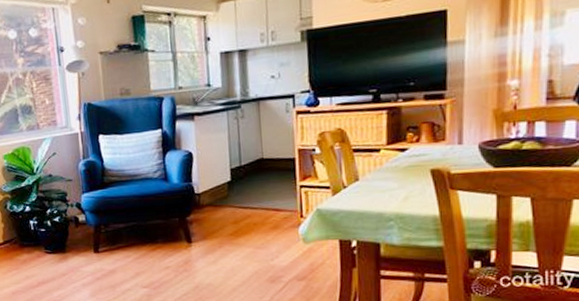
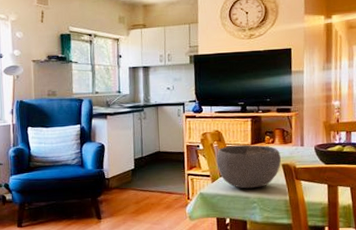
bowl: none [338,145,429,203] -> present [216,144,281,189]

